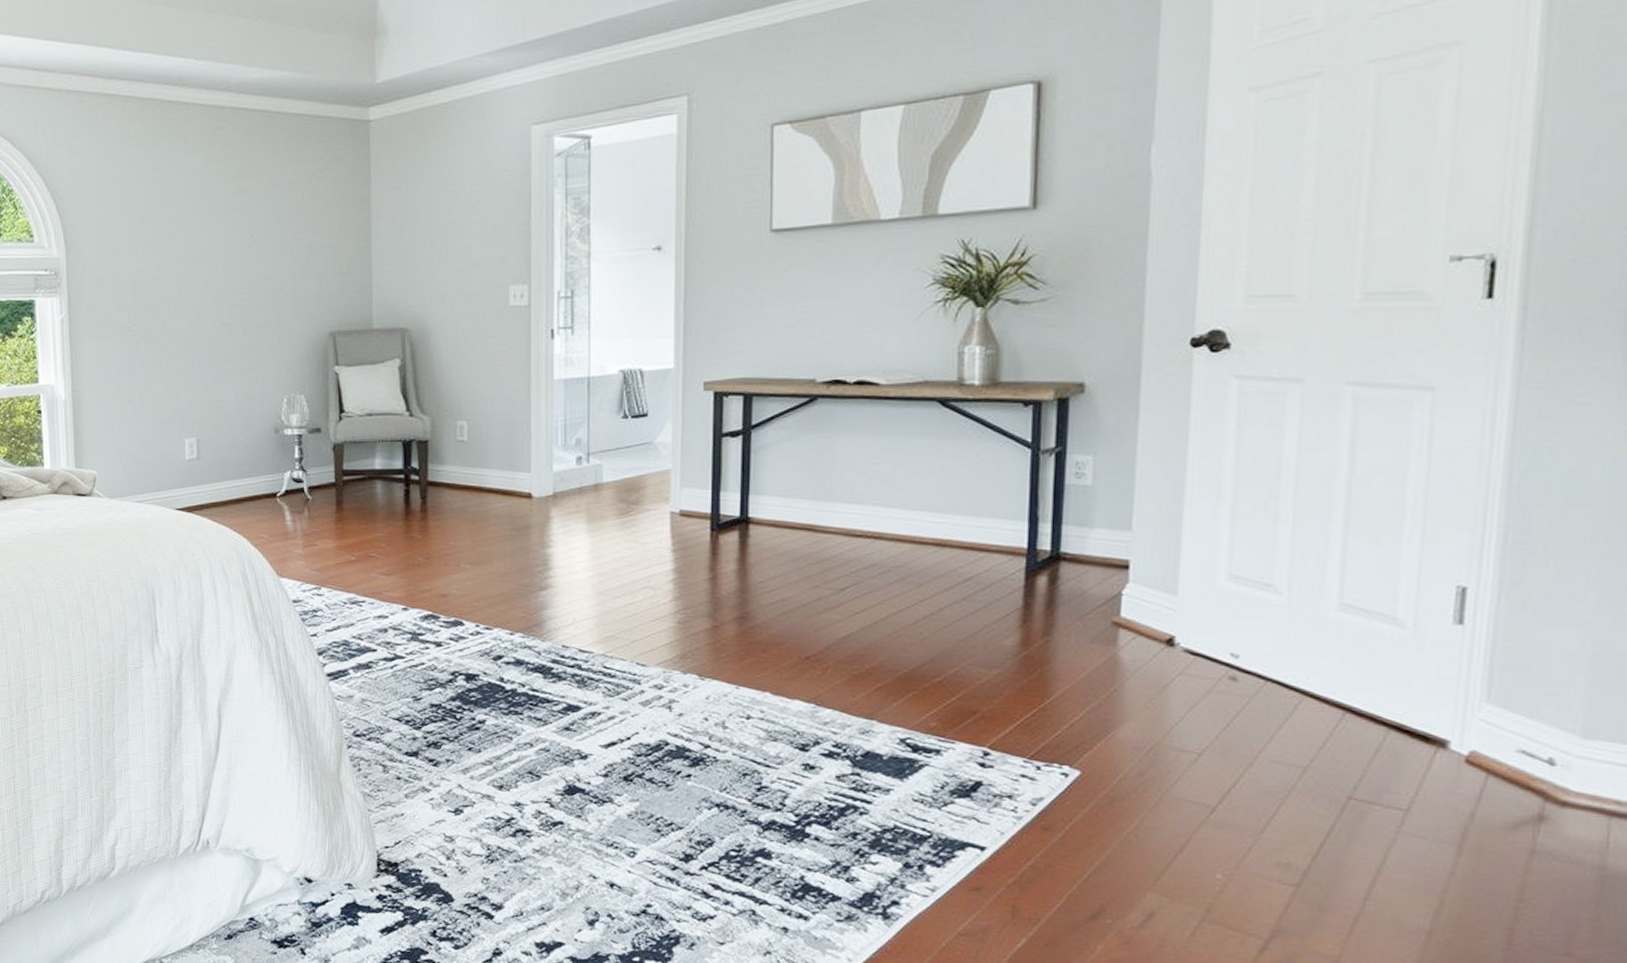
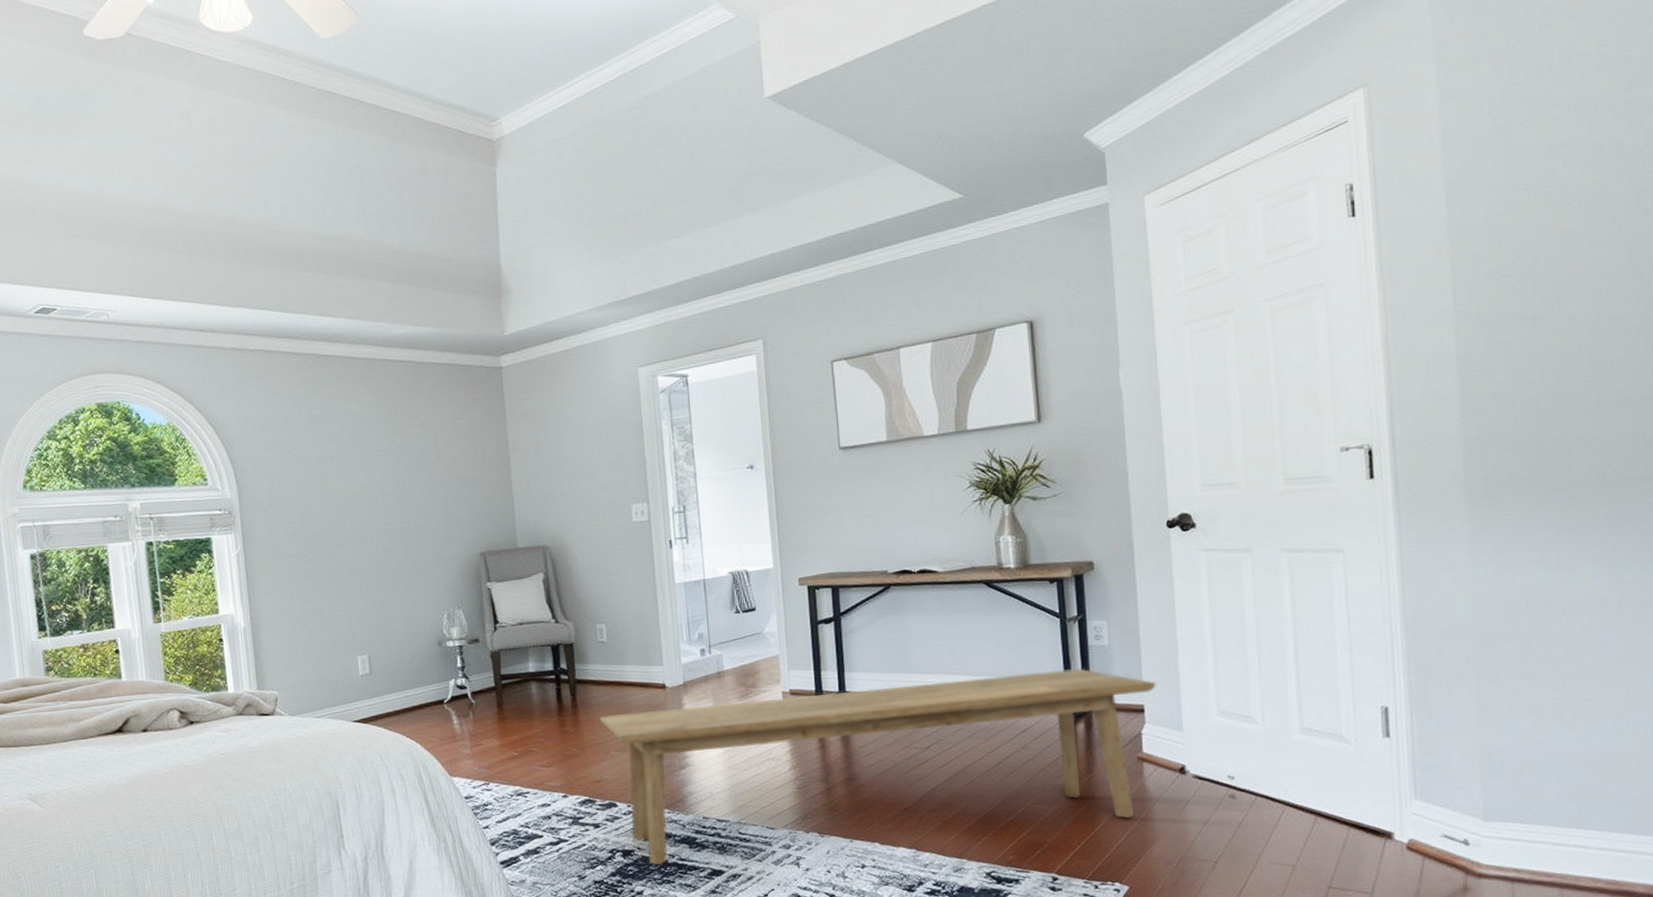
bench: none [451,511,1149,694] -> present [599,668,1156,866]

